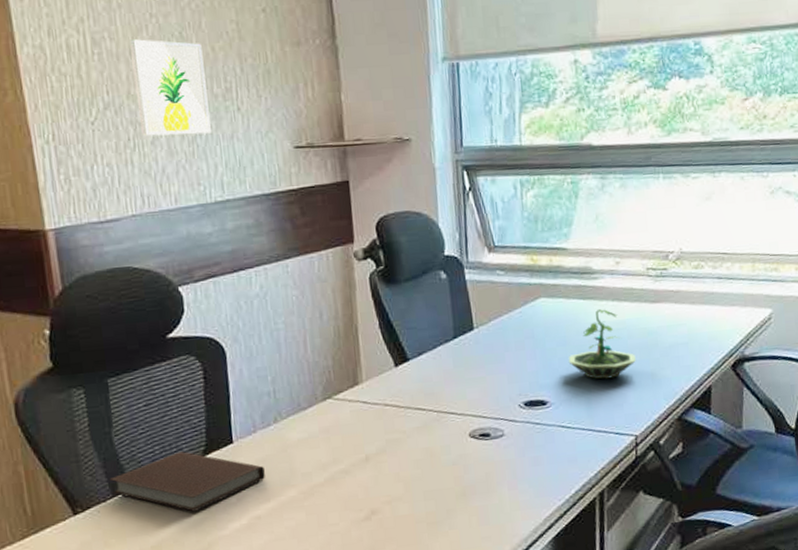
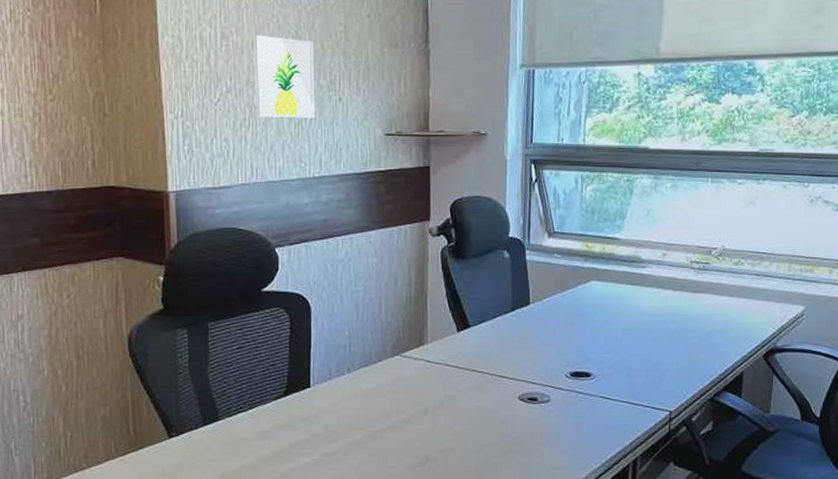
notebook: present [109,451,265,512] -> none [202,391,335,444]
terrarium: present [568,309,636,380] -> none [613,295,675,358]

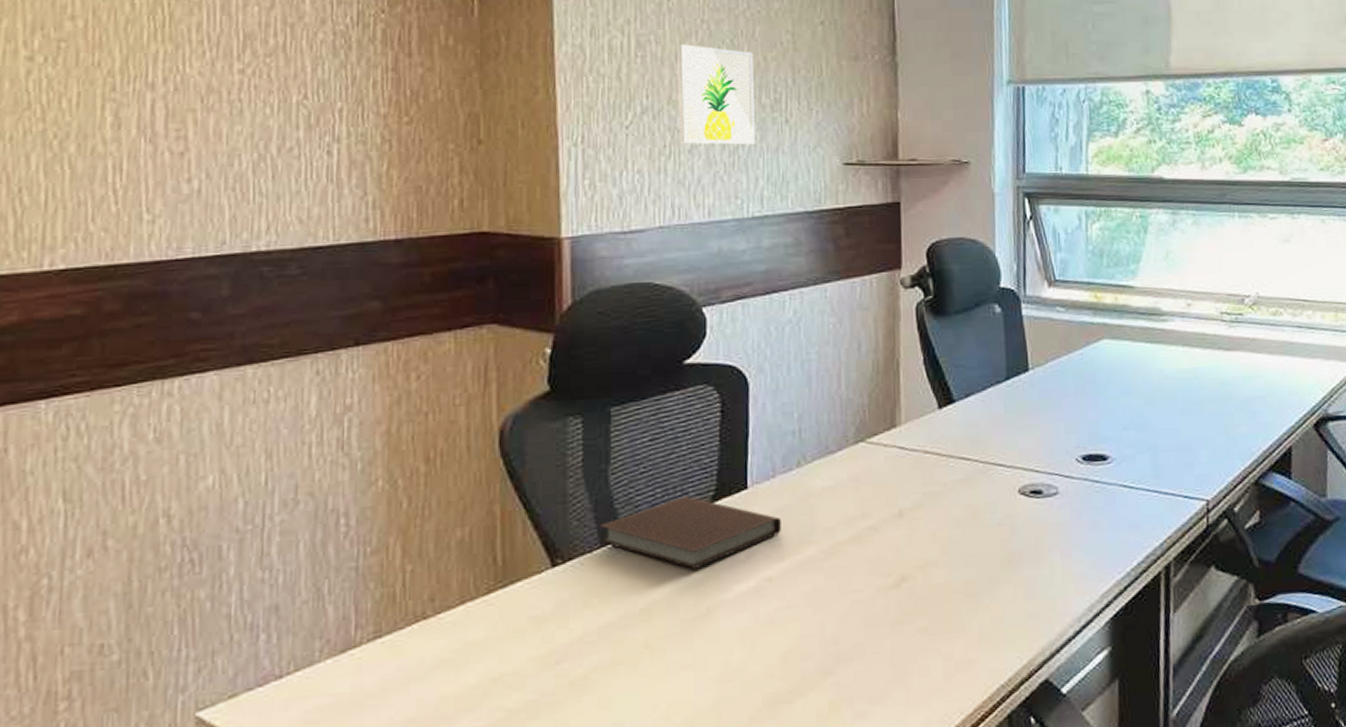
notebook: none [202,391,335,444] -> present [599,496,781,569]

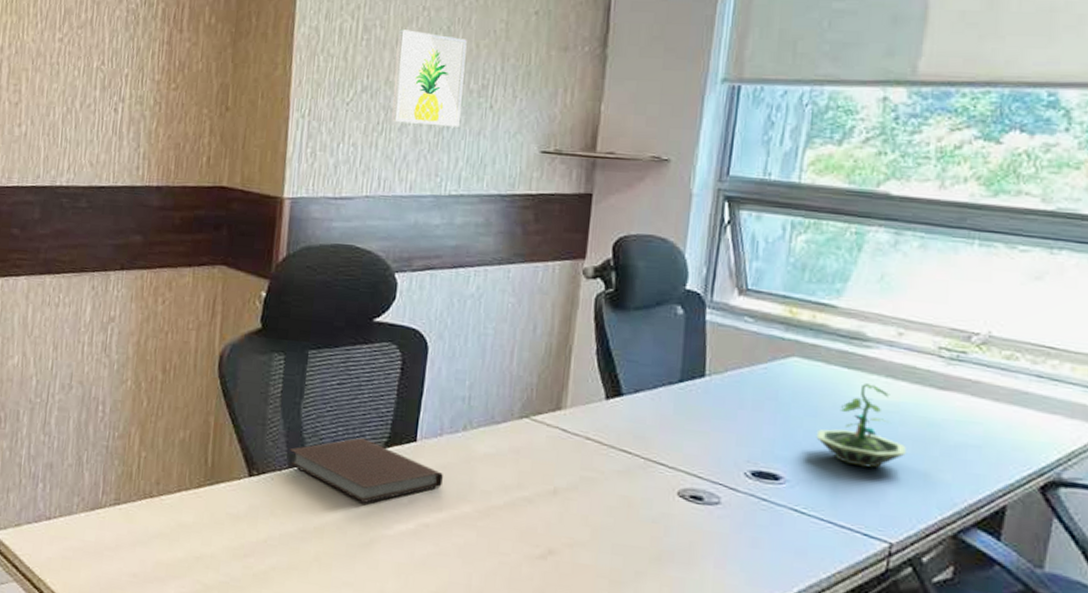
terrarium: none [1132,355,1208,434] -> present [816,383,906,468]

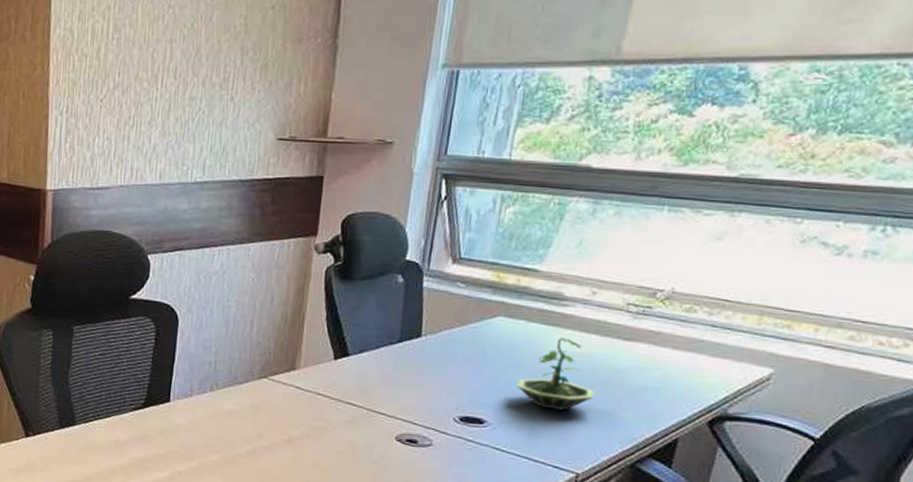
notebook: present [288,438,443,503] -> none [59,400,193,456]
wall art: present [392,29,467,127] -> none [142,28,209,119]

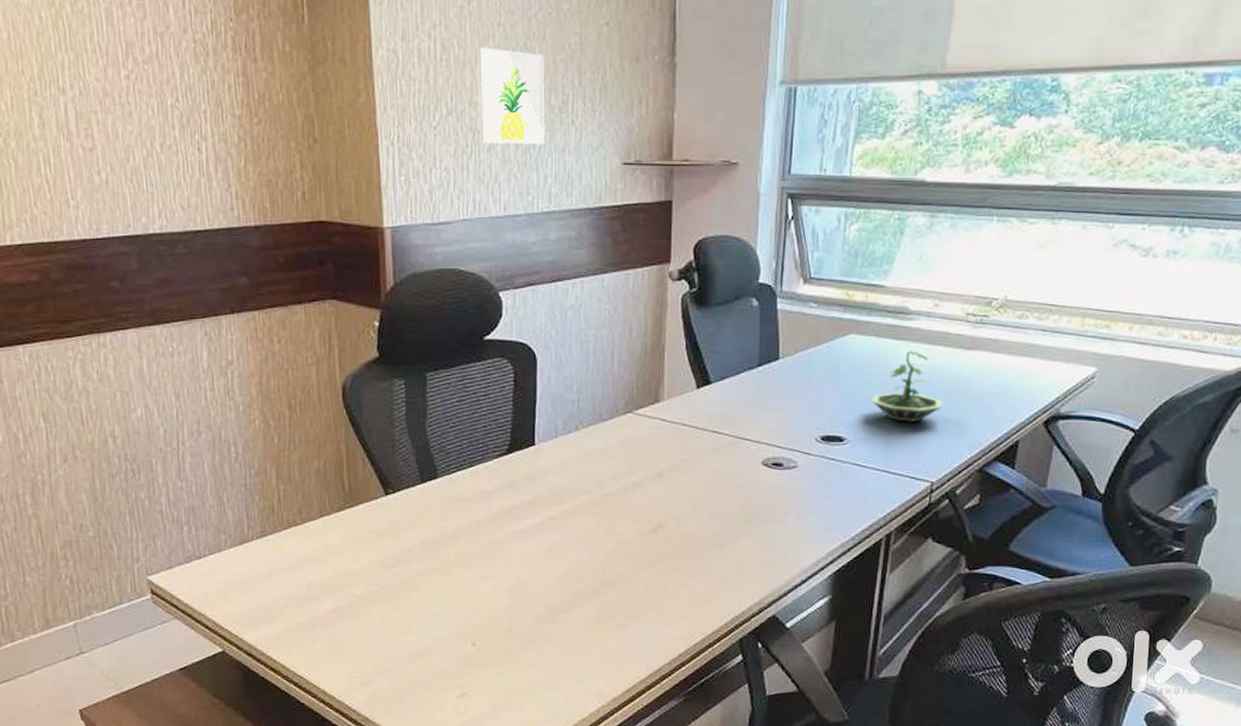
wall art: none [142,28,209,119] -> present [477,47,545,145]

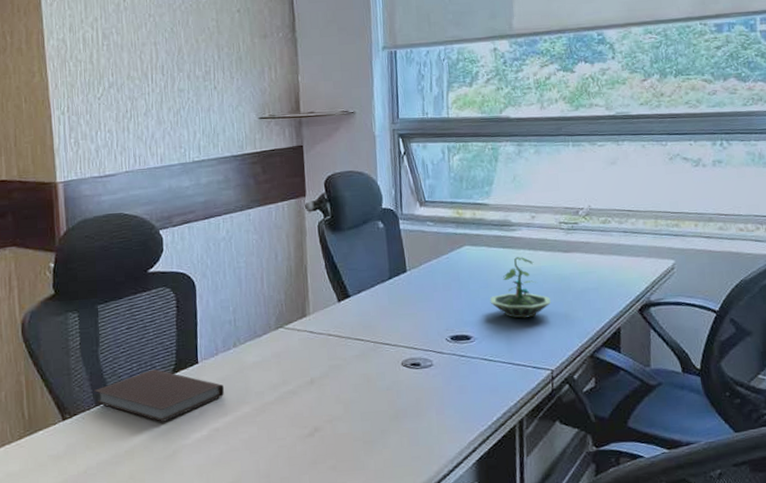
notebook: none [419,448,561,505] -> present [94,369,224,422]
wall art: present [477,47,545,145] -> none [132,34,192,109]

